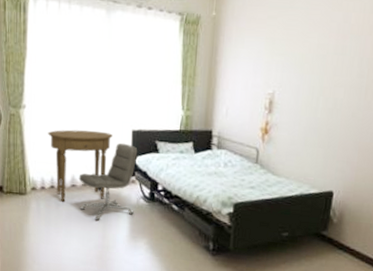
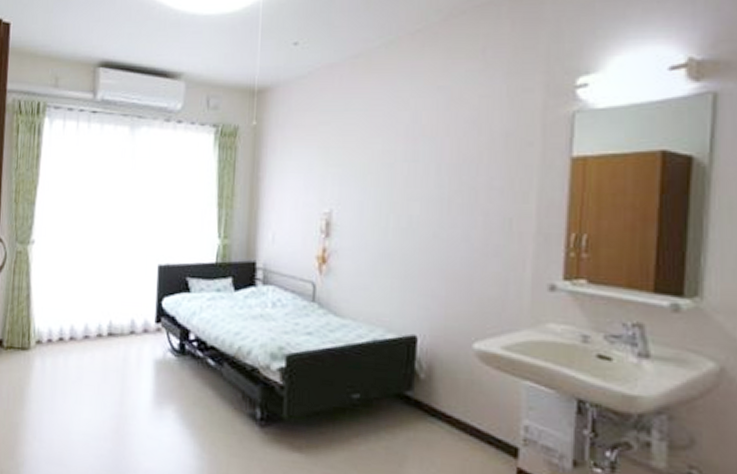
side table: present [48,129,113,202] -> none [58,267,135,358]
chair: present [79,142,138,221] -> none [93,281,165,382]

